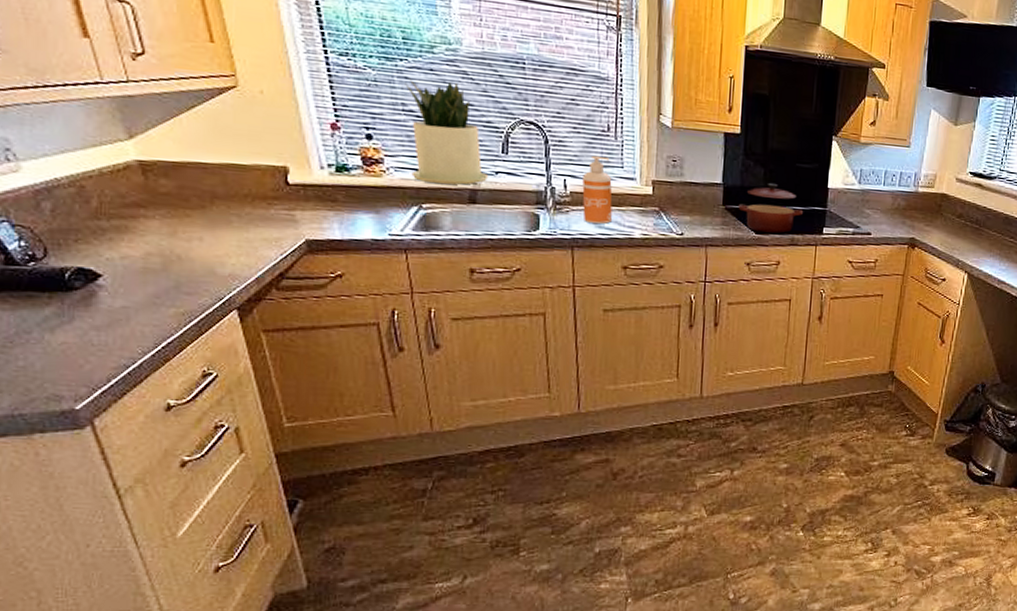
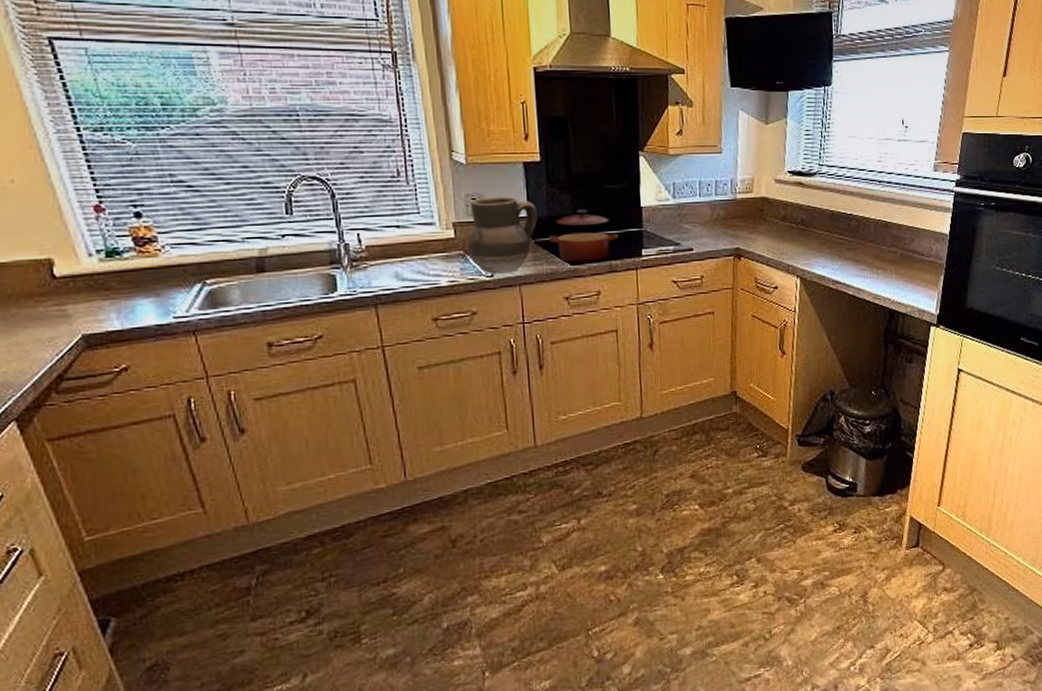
planter: present [405,80,489,185] -> none [170,146,275,257]
soap dispenser: present [582,155,613,225] -> none [377,204,416,278]
ceramic jug: none [663,160,731,234] -> present [468,197,538,274]

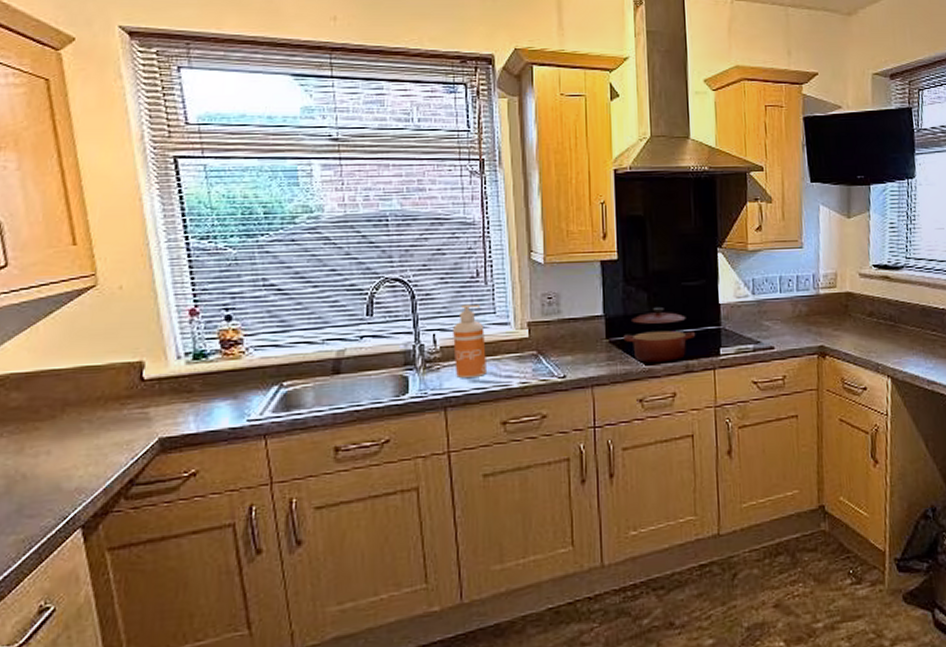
soap dispenser: none [377,204,416,278] -> present [453,304,488,379]
ceramic jug: present [468,197,538,274] -> none [542,296,613,375]

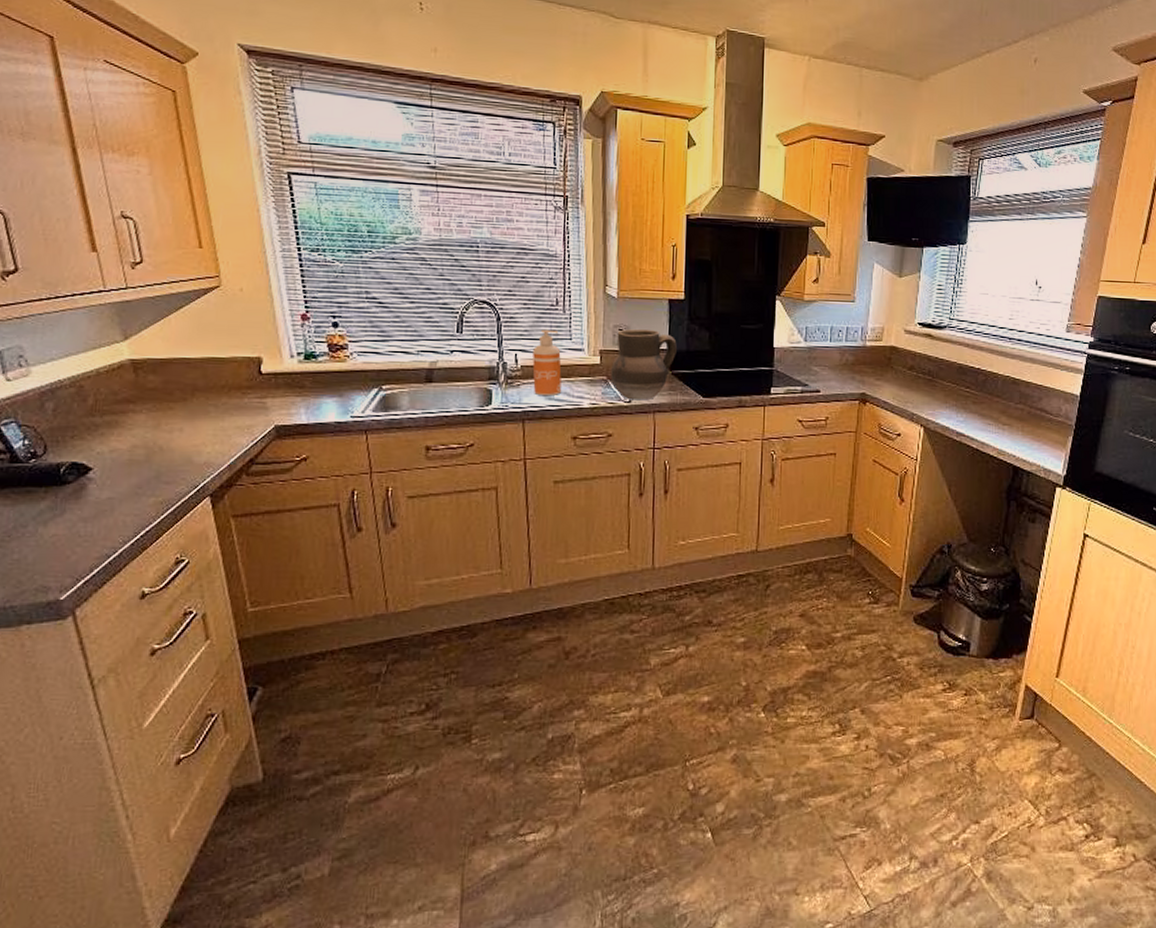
ceramic jug: none [542,296,613,375] -> present [611,329,677,401]
saucepan: present [623,308,695,364] -> none [684,346,749,397]

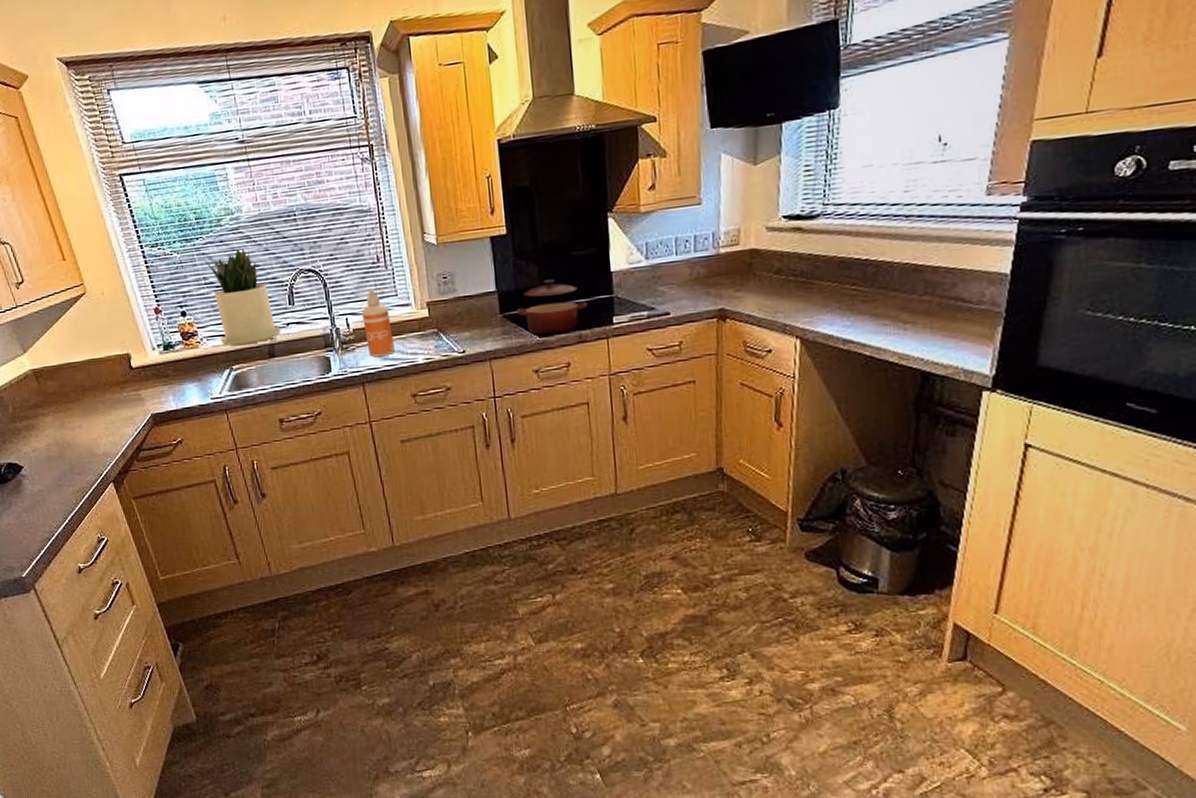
planter: none [369,269,445,366] -> present [203,248,282,346]
ceramic jug: present [611,329,677,401] -> none [440,273,506,350]
saucepan: none [684,346,749,397] -> present [516,279,587,336]

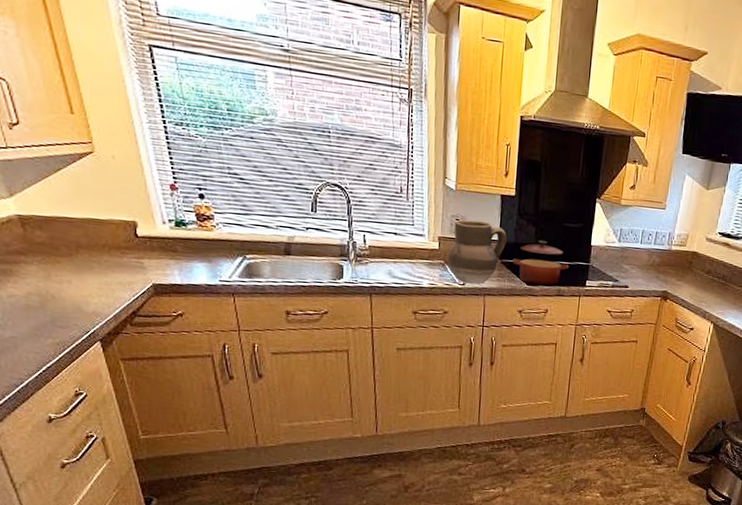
planter: present [203,248,282,346] -> none [230,147,301,239]
soap dispenser: present [362,288,396,358] -> none [379,214,405,275]
ceramic jug: none [440,273,506,350] -> present [448,219,507,284]

